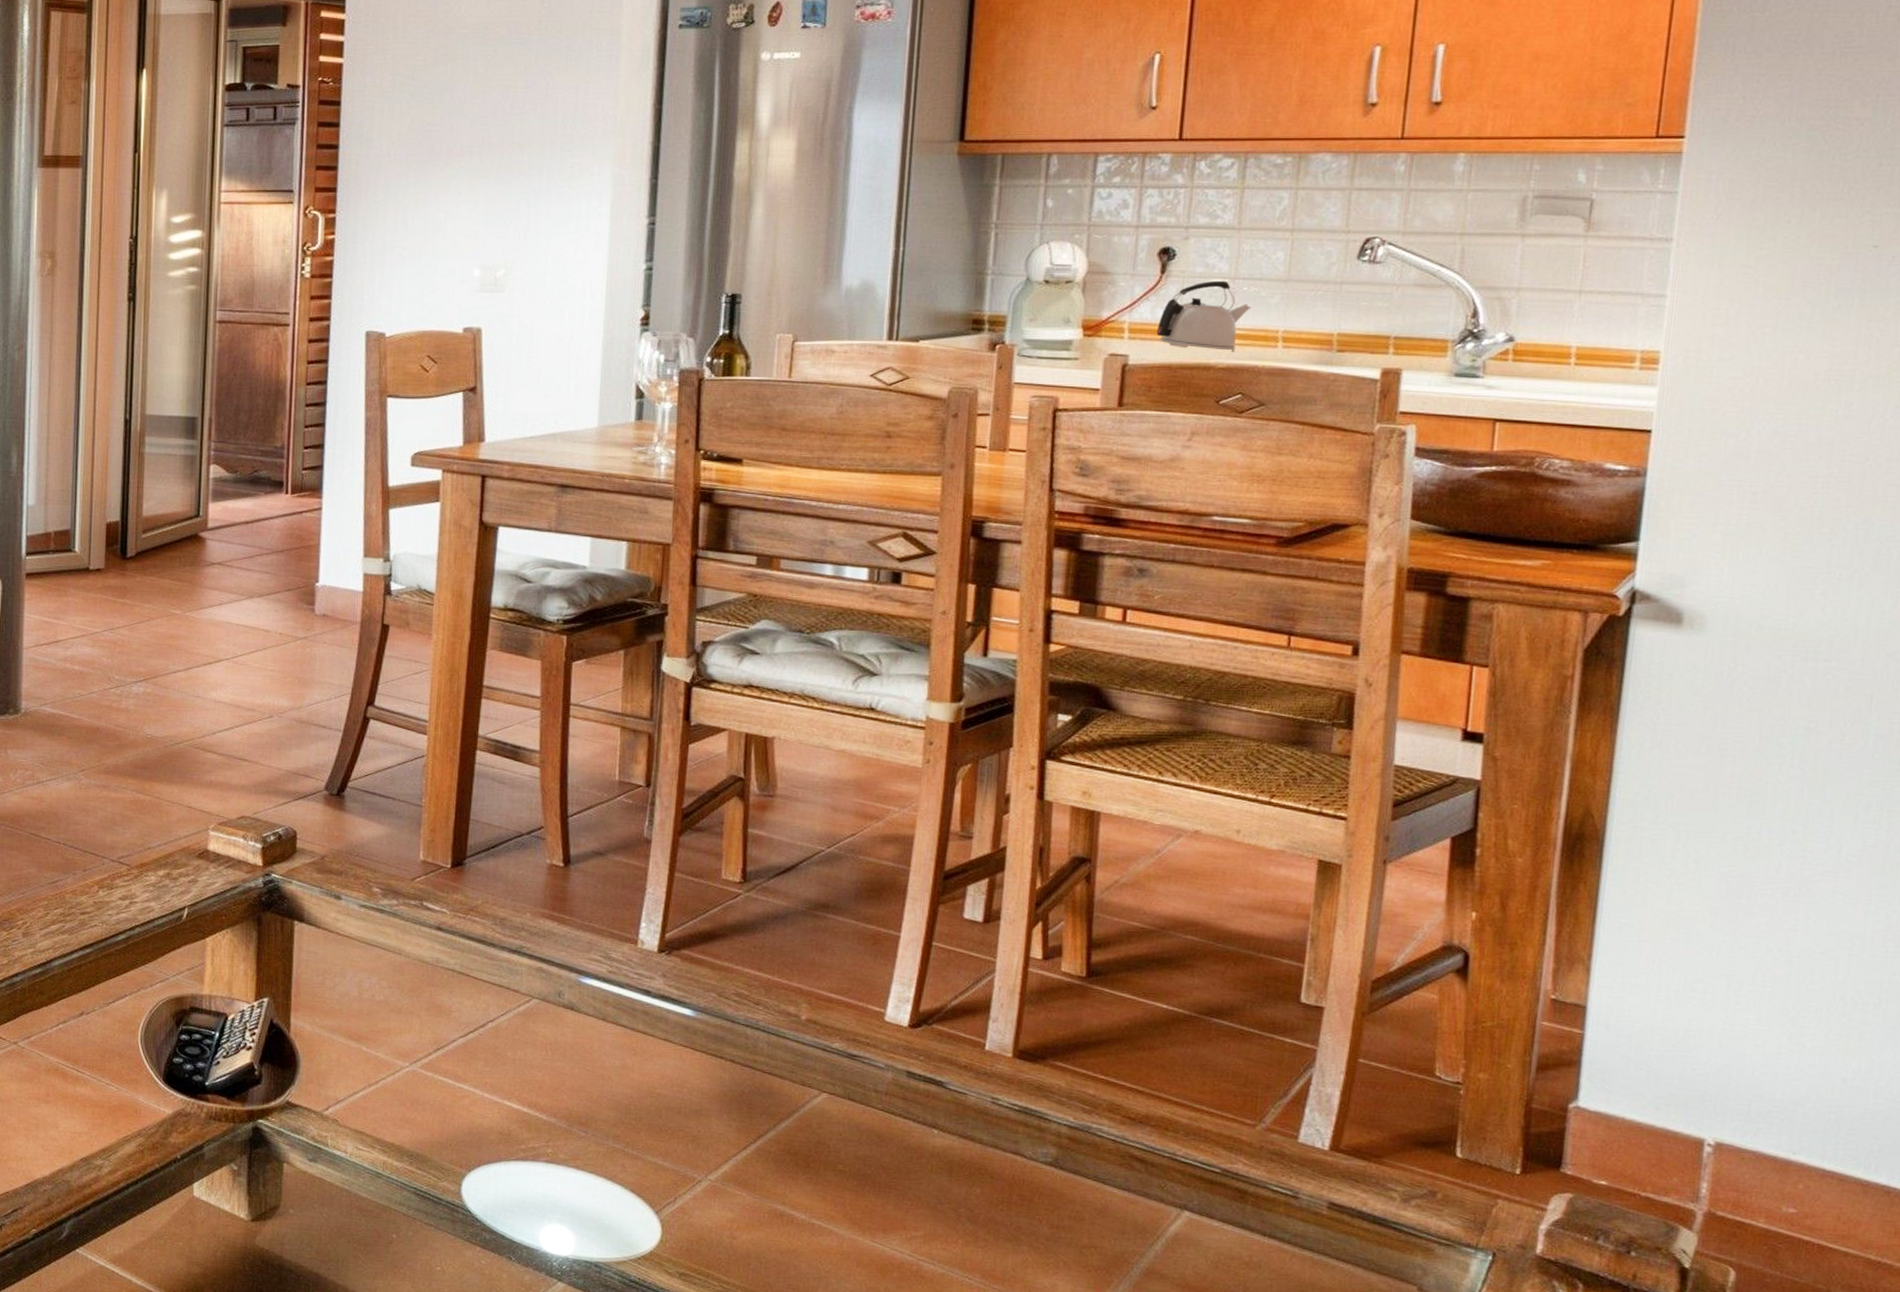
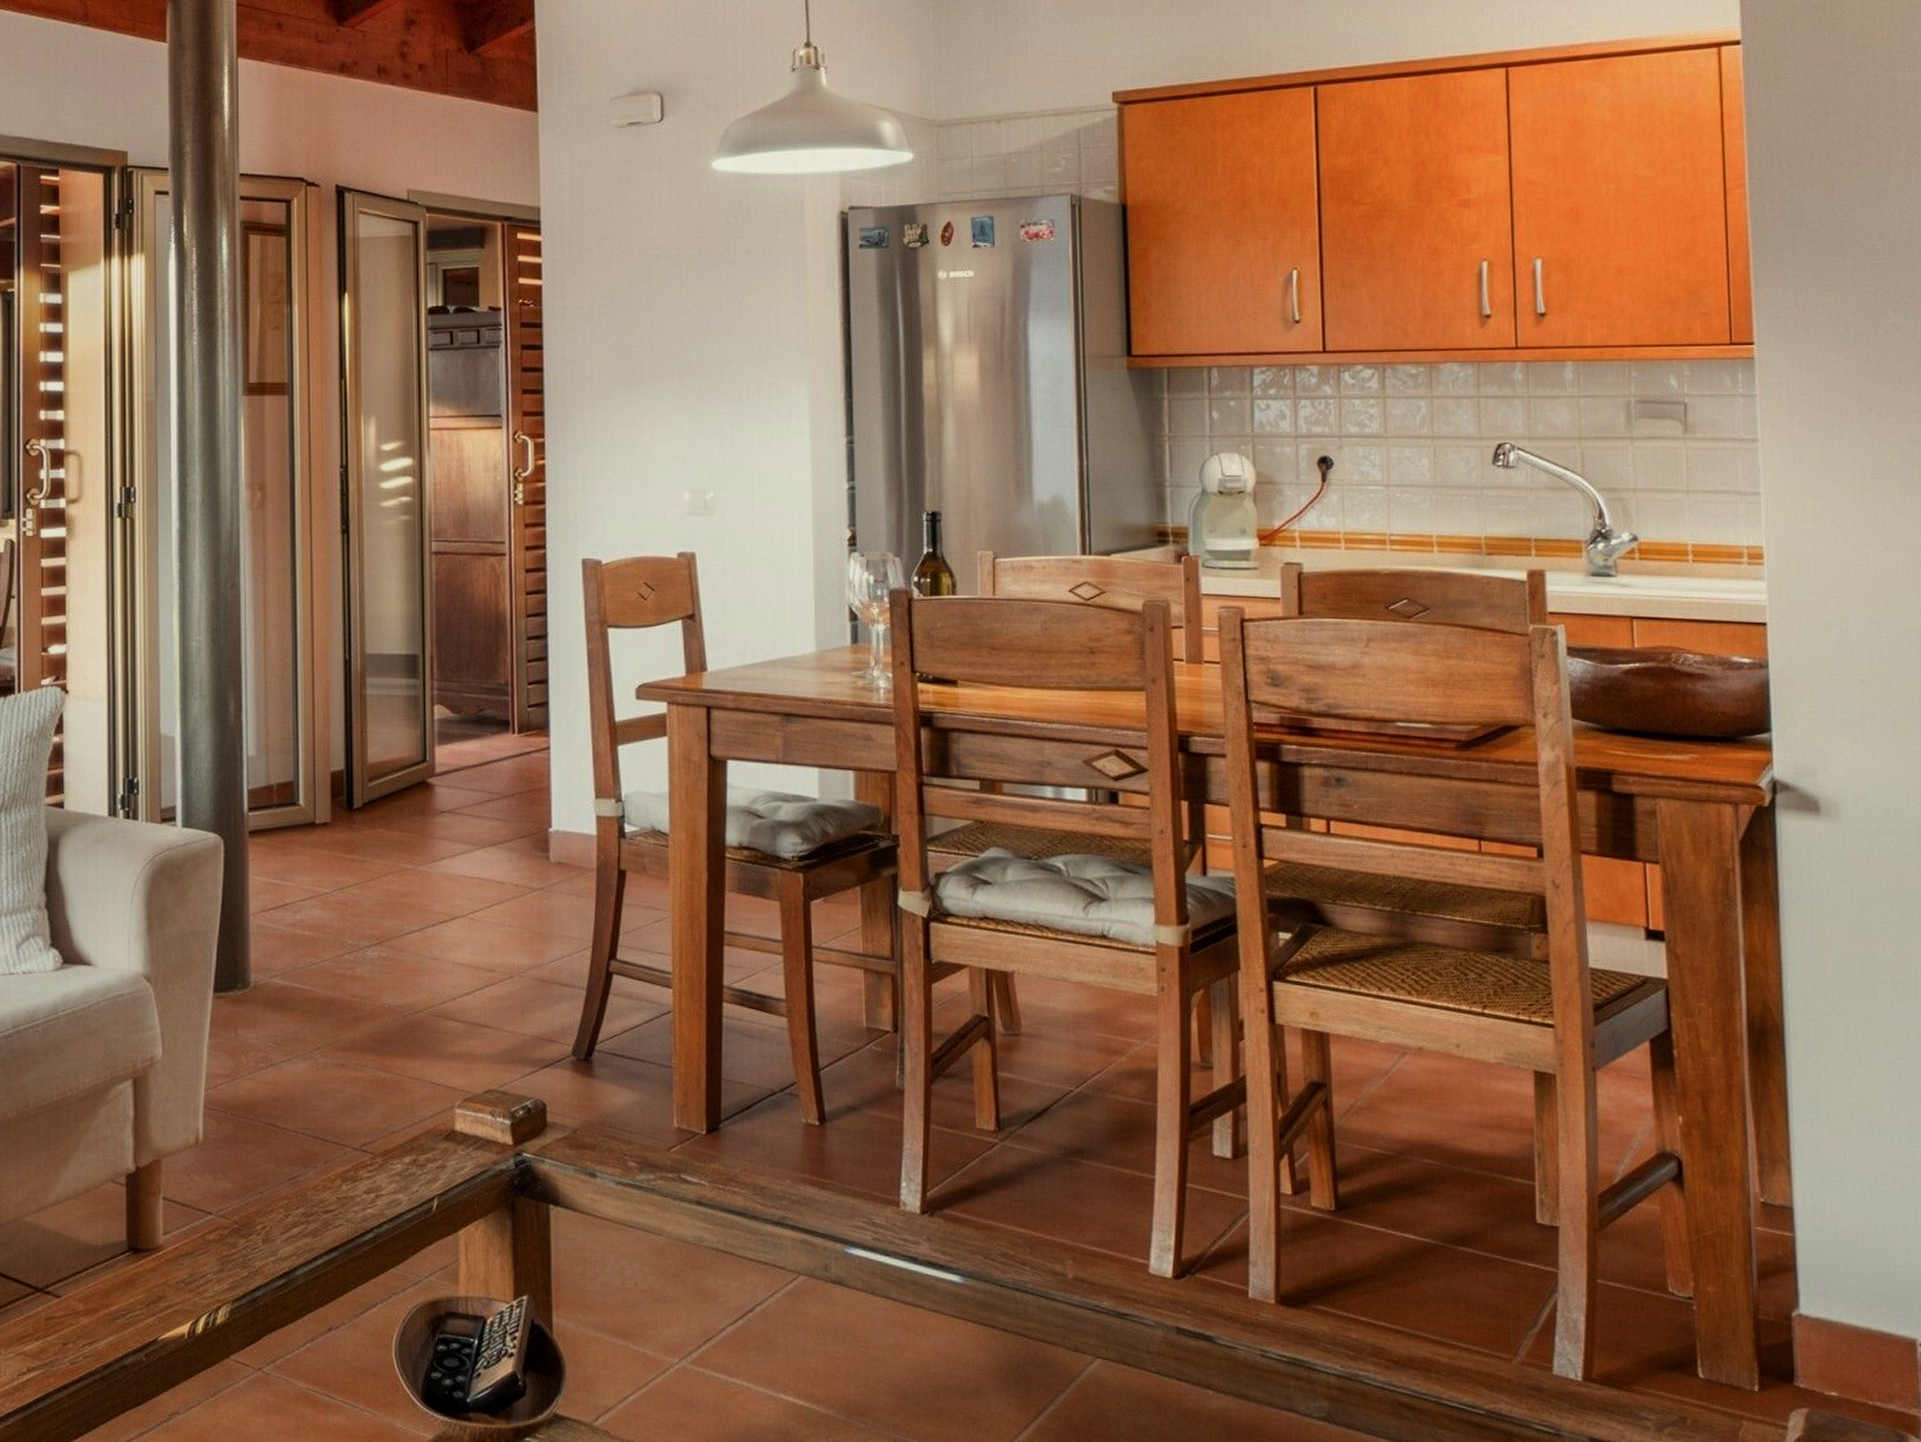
kettle: present [1156,280,1252,352] -> none [1324,488,1406,558]

